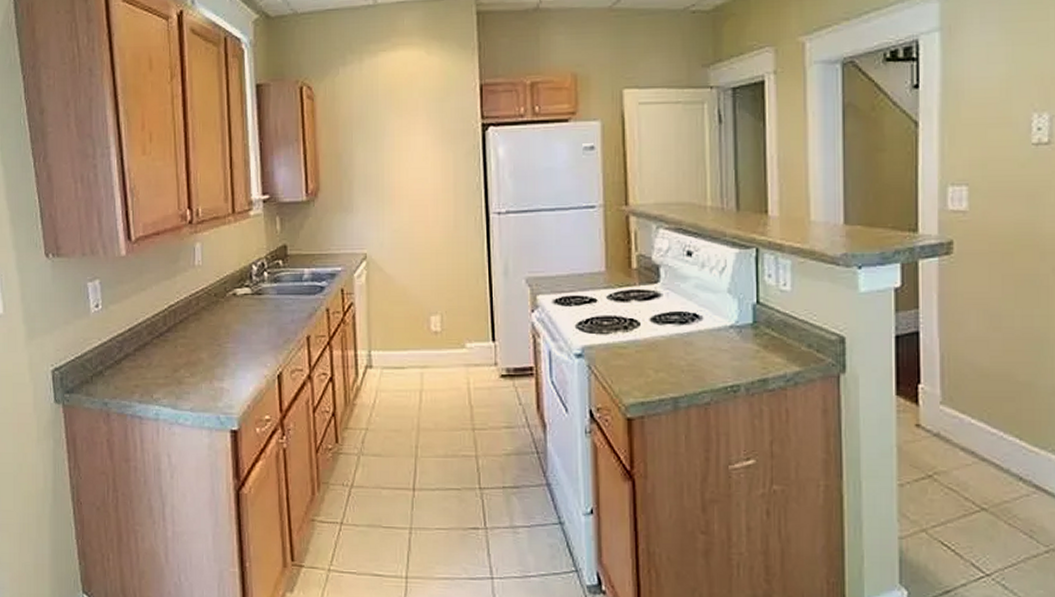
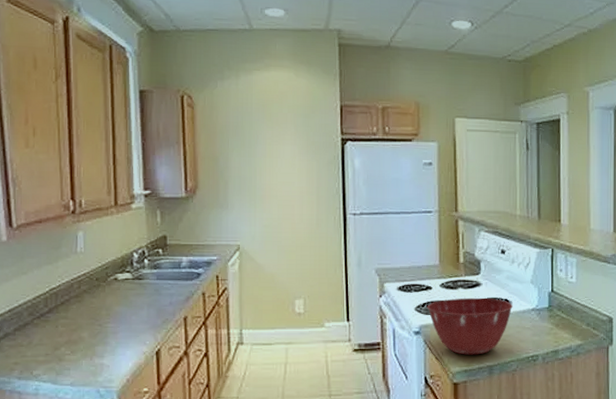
mixing bowl: none [591,312,704,384] -> present [427,297,513,355]

